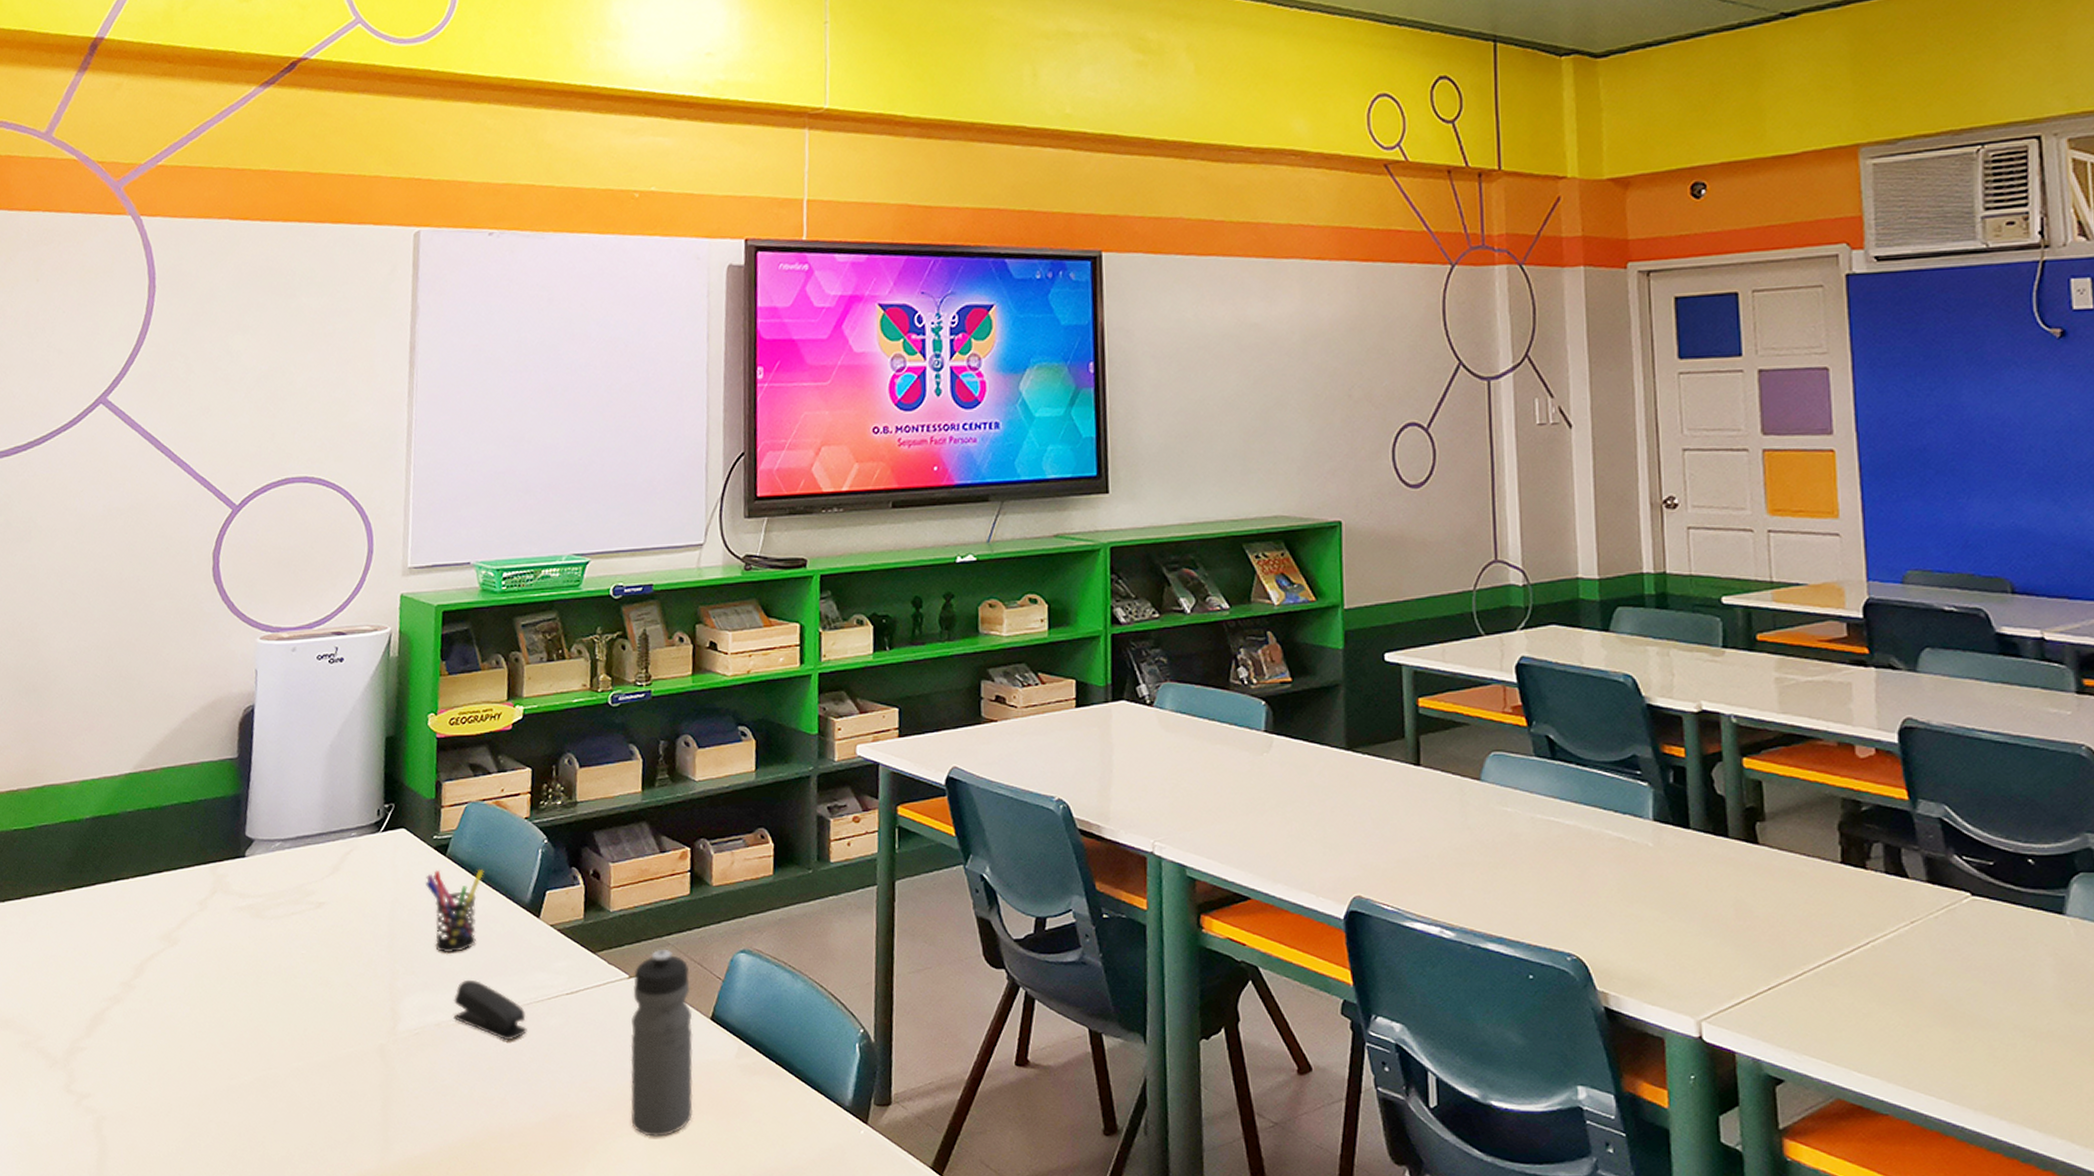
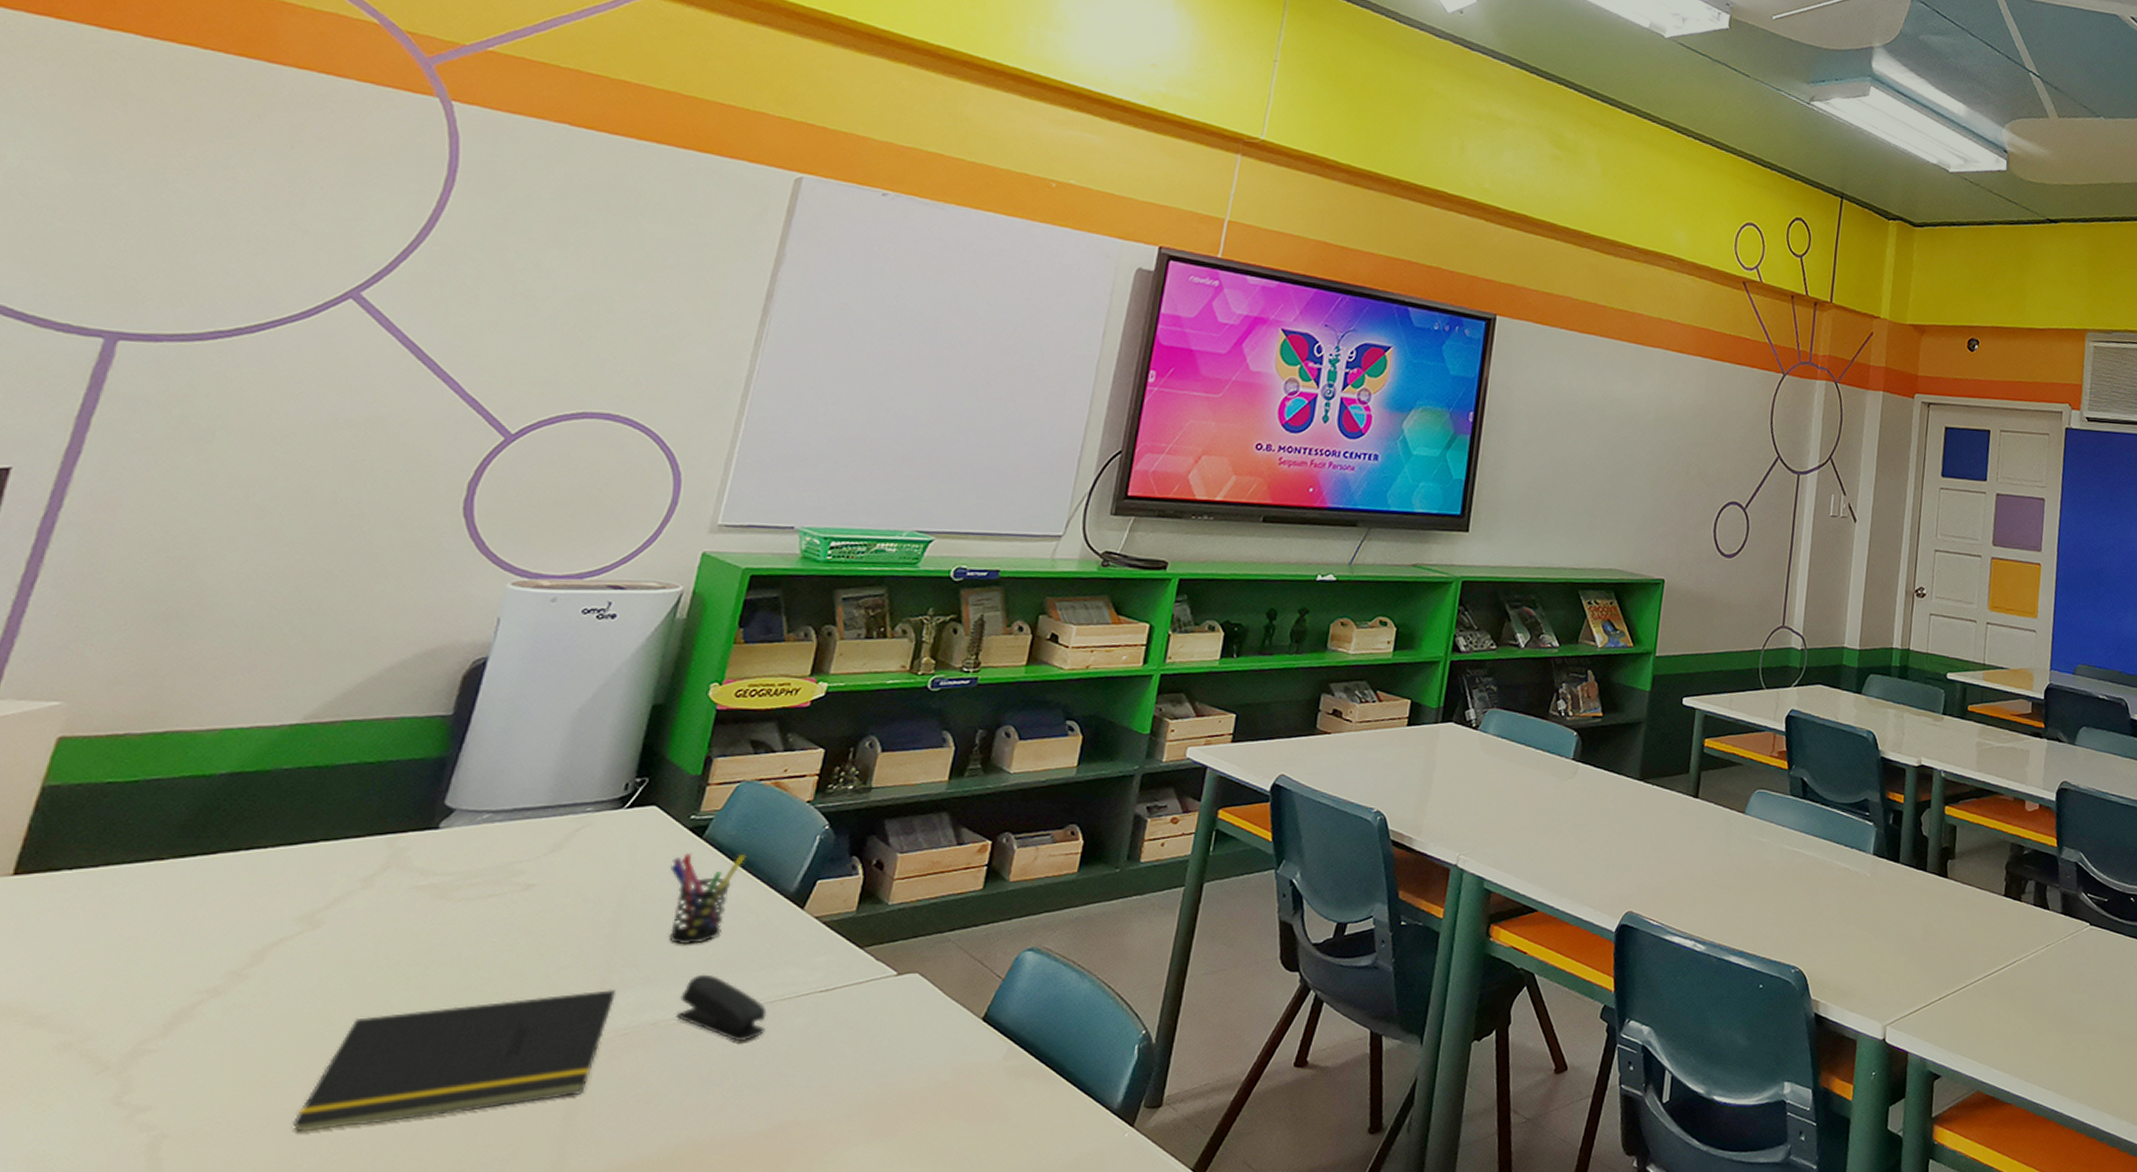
notepad: none [188,993,404,1116] -> present [293,989,617,1132]
water bottle: present [630,950,693,1137] -> none [872,946,967,1145]

